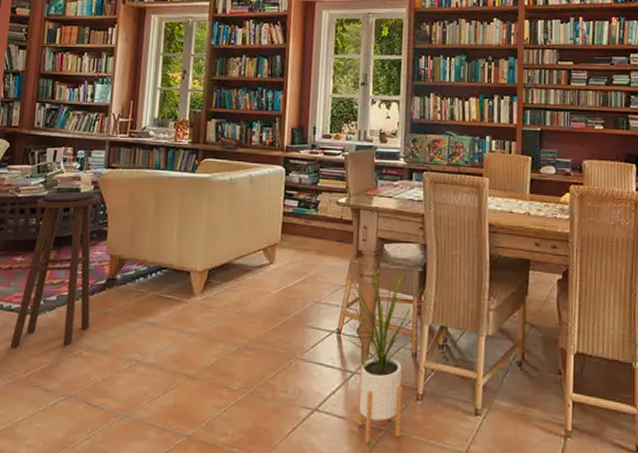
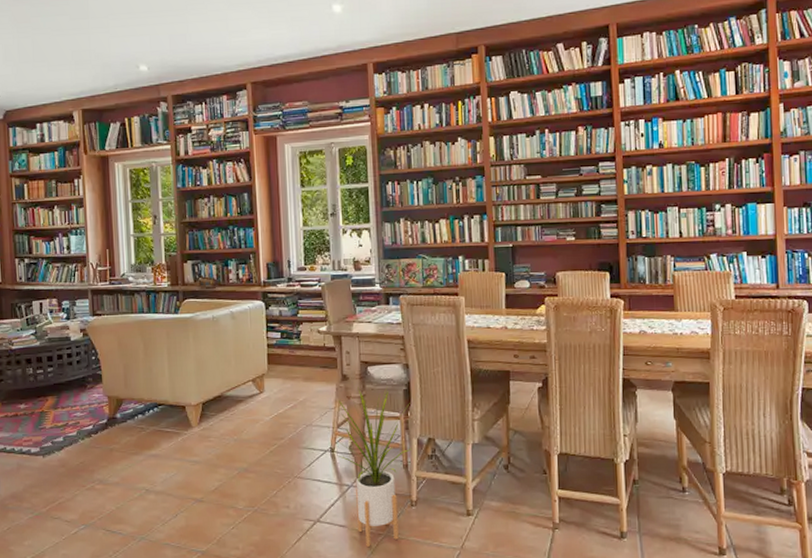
stool: present [10,191,101,348] -> none [27,339,98,486]

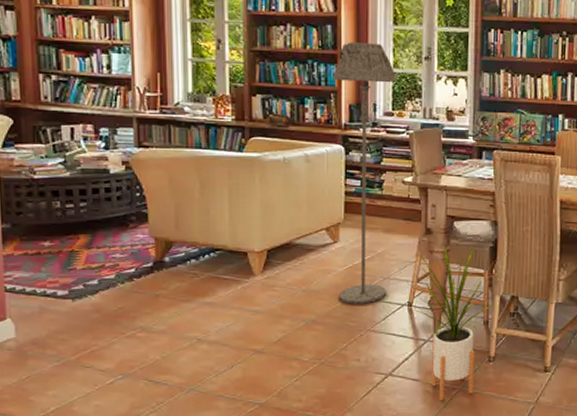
floor lamp: none [251,205,311,452] -> present [333,42,396,304]

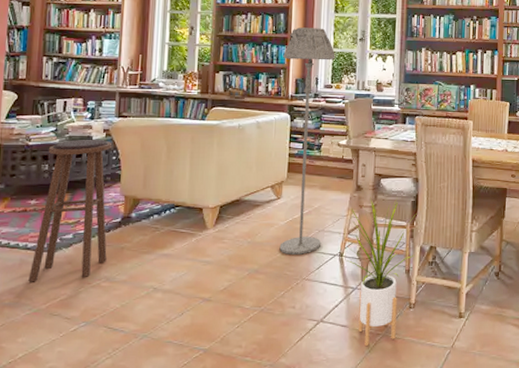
stool: none [51,172,140,332] -> present [28,139,113,282]

